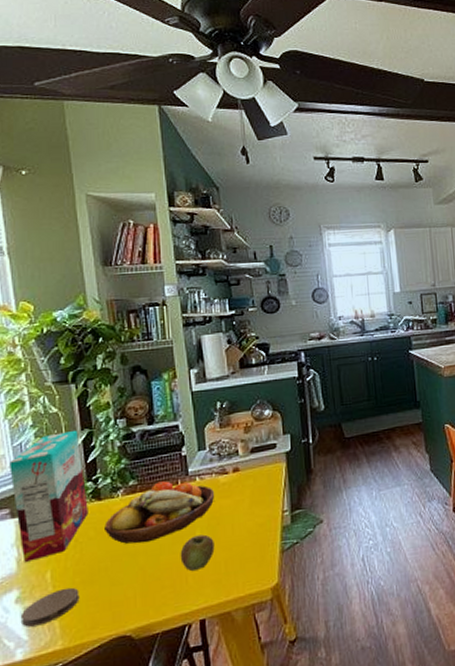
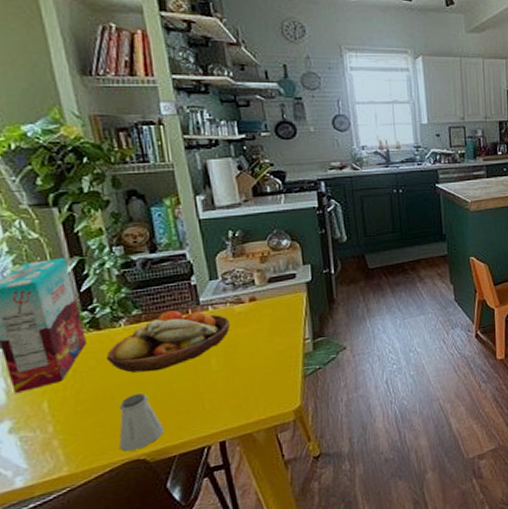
coaster: present [20,587,80,627] -> none [16,416,84,456]
saltshaker: none [109,565,149,627] -> present [118,393,164,452]
apple: present [180,534,215,572] -> none [194,362,233,398]

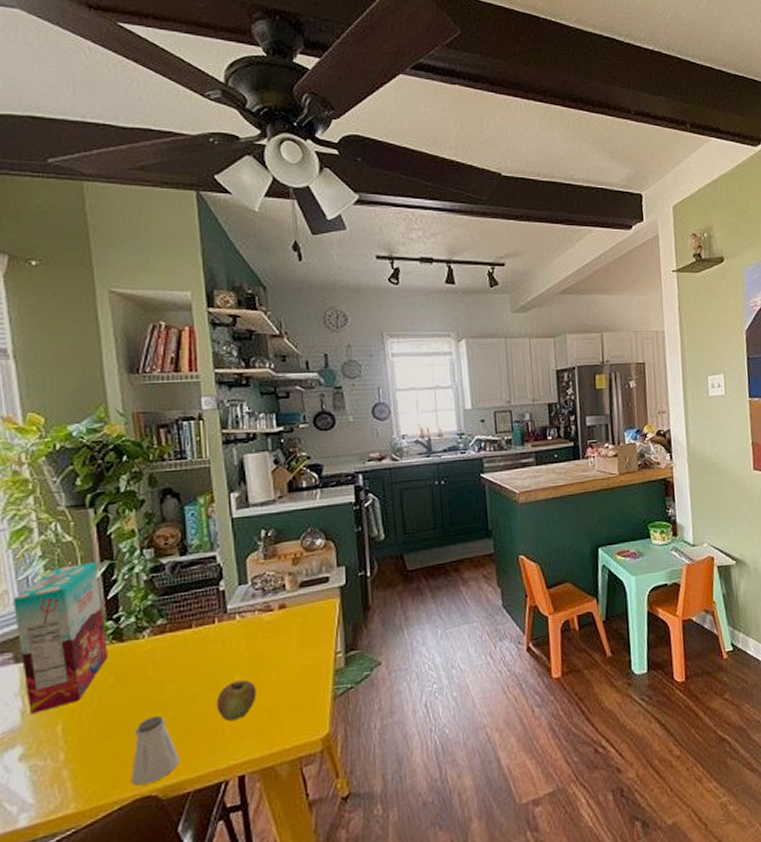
fruit bowl: present [106,310,231,373] -> none [127,619,258,692]
apple: none [194,362,233,398] -> present [216,679,257,722]

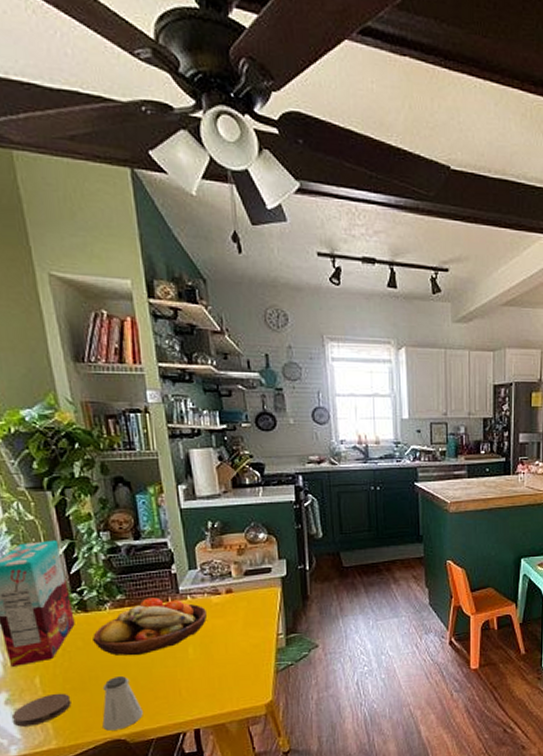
coaster: none [25,742,97,789] -> present [11,693,72,727]
fruit bowl: none [127,619,258,692] -> present [93,597,208,656]
apple: present [216,679,257,722] -> none [172,651,208,685]

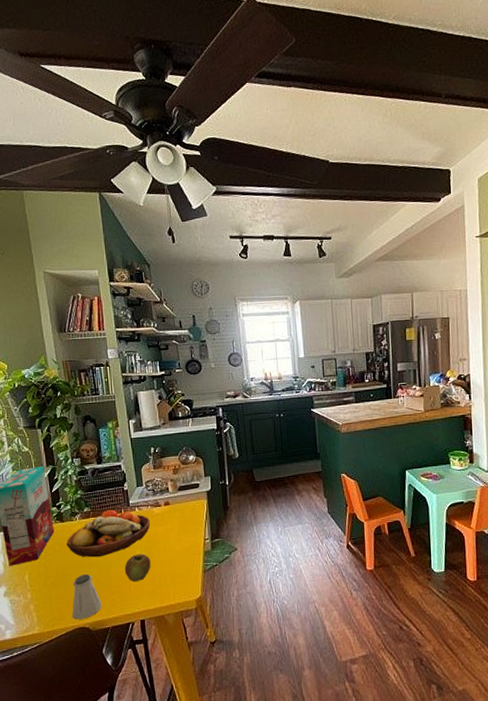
coaster: present [11,693,72,727] -> none [8,587,50,615]
apple: none [172,651,208,685] -> present [124,554,151,582]

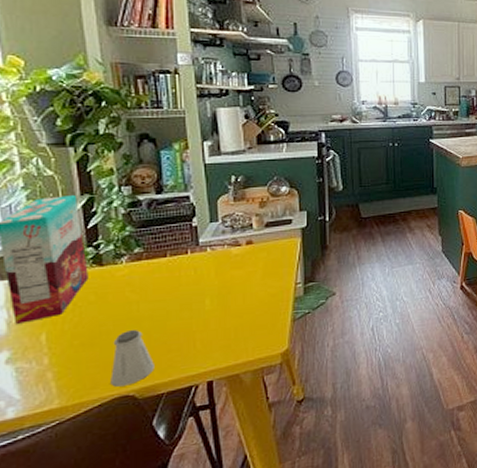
fruit bowl: present [67,510,151,558] -> none [106,250,227,310]
apple: present [124,554,151,582] -> none [188,302,225,337]

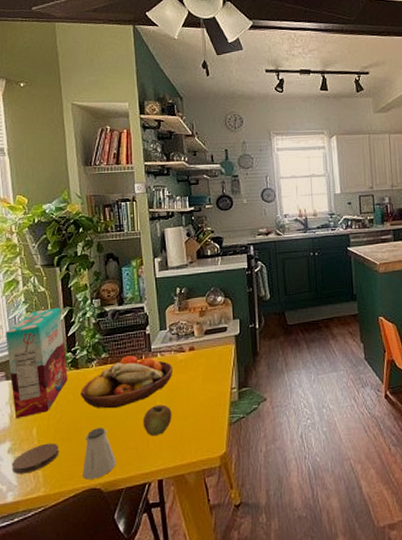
coaster: none [11,349,78,387] -> present [11,443,59,474]
fruit bowl: none [106,250,227,310] -> present [81,355,173,409]
apple: none [188,302,225,337] -> present [143,404,172,437]

